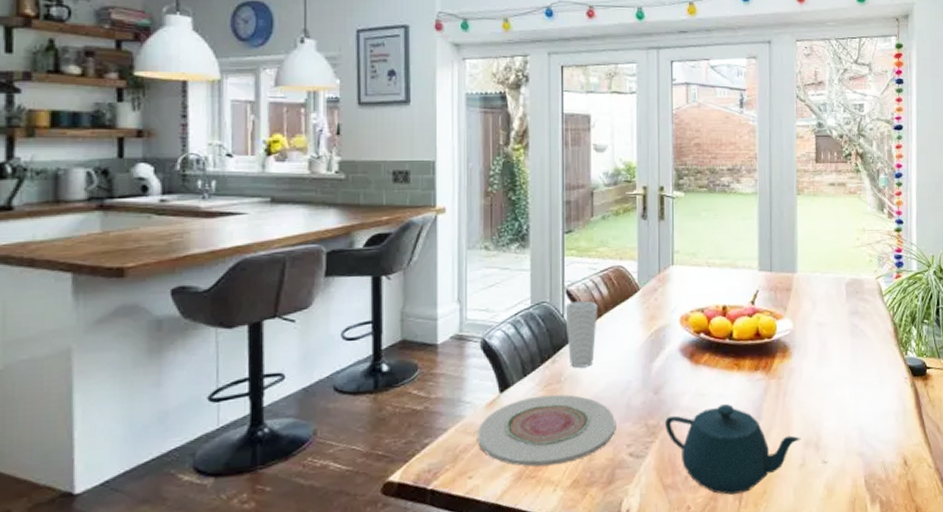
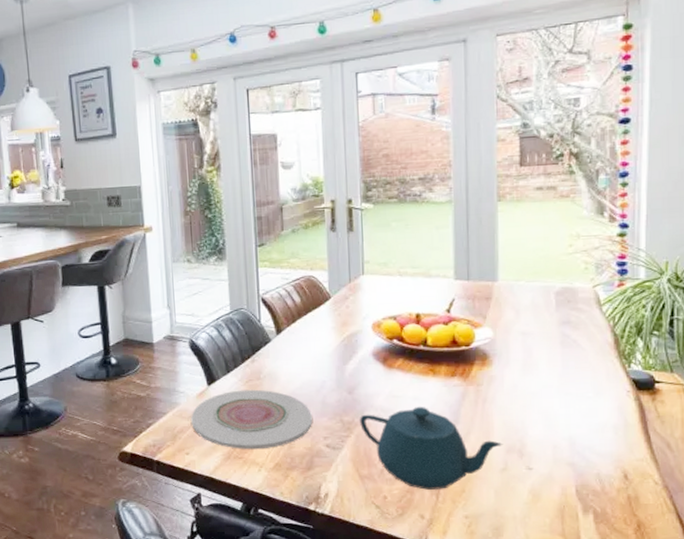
cup: present [565,300,599,368] -> none [261,307,292,367]

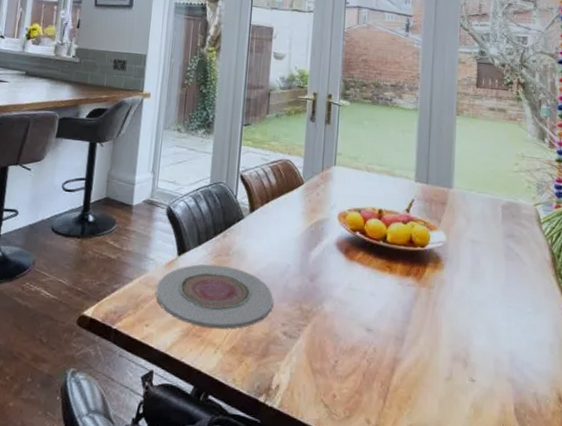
teapot: present [360,406,503,490] -> none [318,302,449,394]

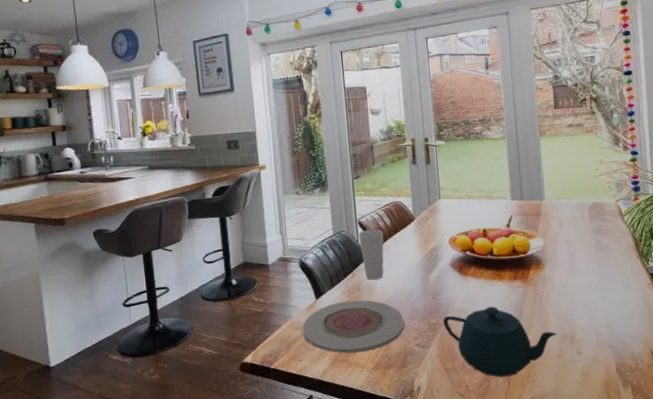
cup: none [237,185,267,246] -> present [358,229,384,280]
teapot: none [318,302,449,394] -> present [443,306,558,377]

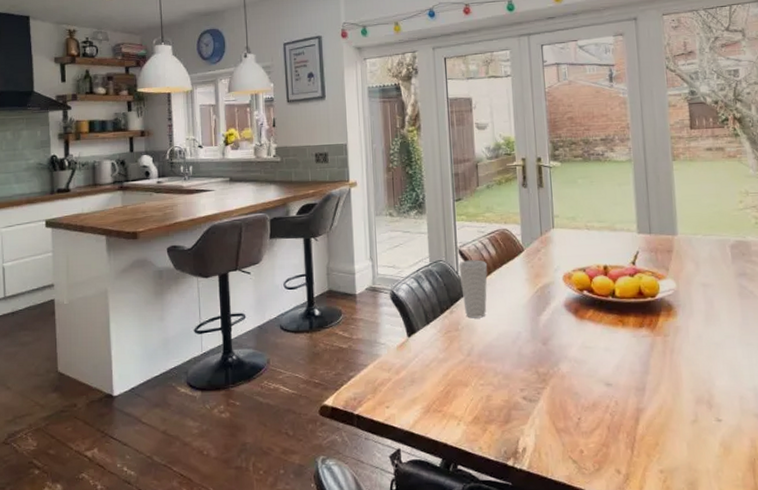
plate: present [302,300,405,353] -> none [391,340,510,403]
teapot: present [443,306,558,377] -> none [554,357,692,443]

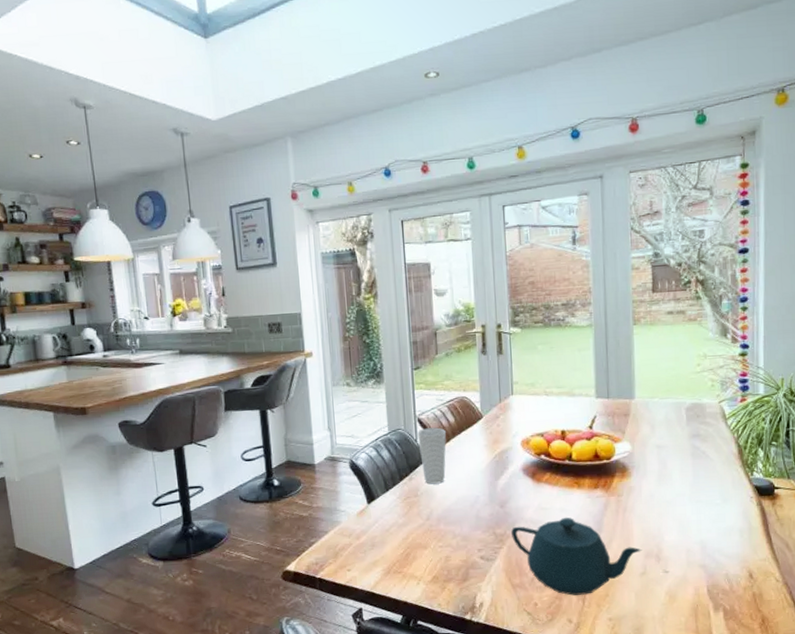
teapot: none [554,357,692,443] -> present [511,517,642,596]

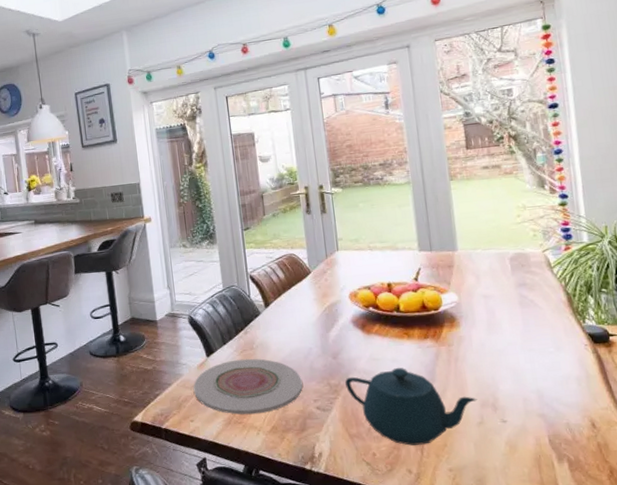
plate: none [352,506,468,564] -> present [193,358,303,415]
cup: present [417,427,447,484] -> none [250,283,279,338]

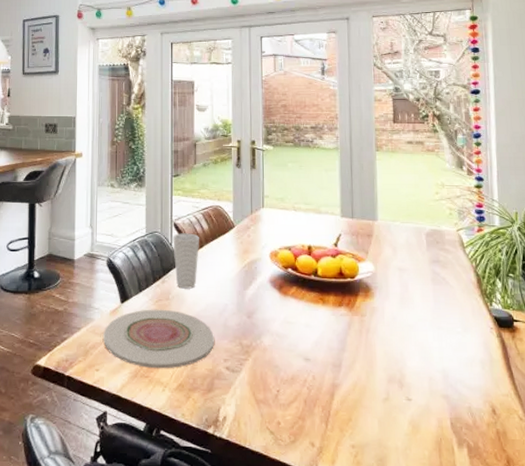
cup: none [250,283,279,338] -> present [173,233,200,289]
teapot: present [345,367,477,446] -> none [257,333,385,417]

